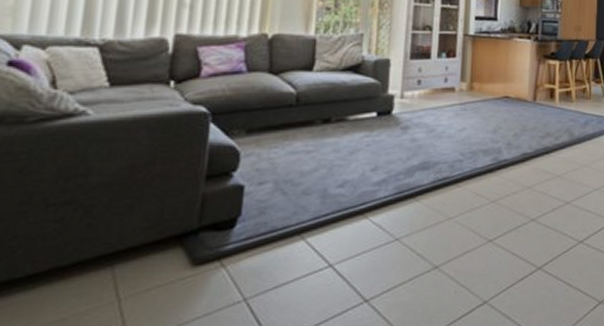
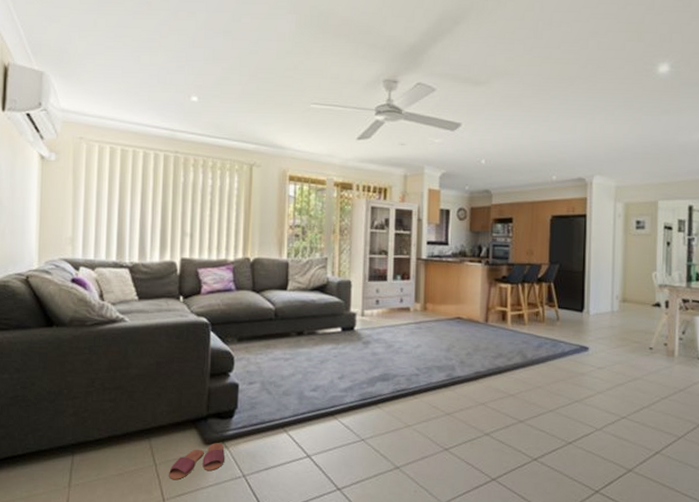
slippers: none [138,261,220,317] -> present [169,443,225,480]

